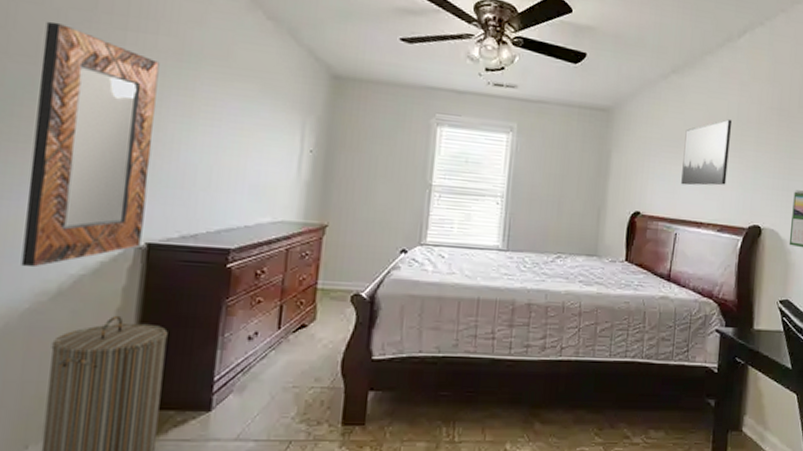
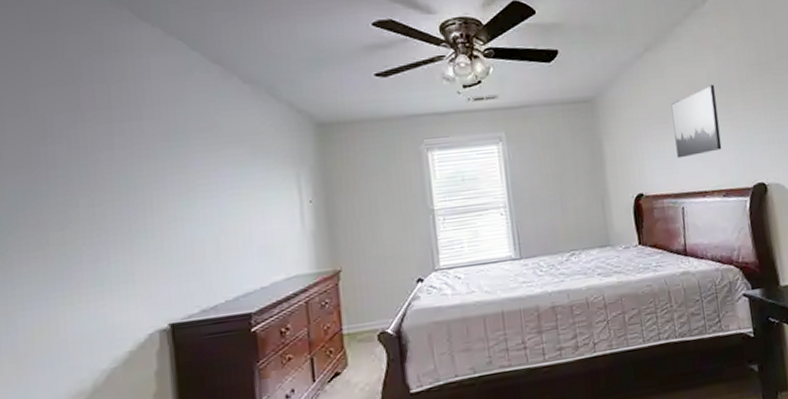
home mirror: present [21,21,160,268] -> none [34,128,164,372]

